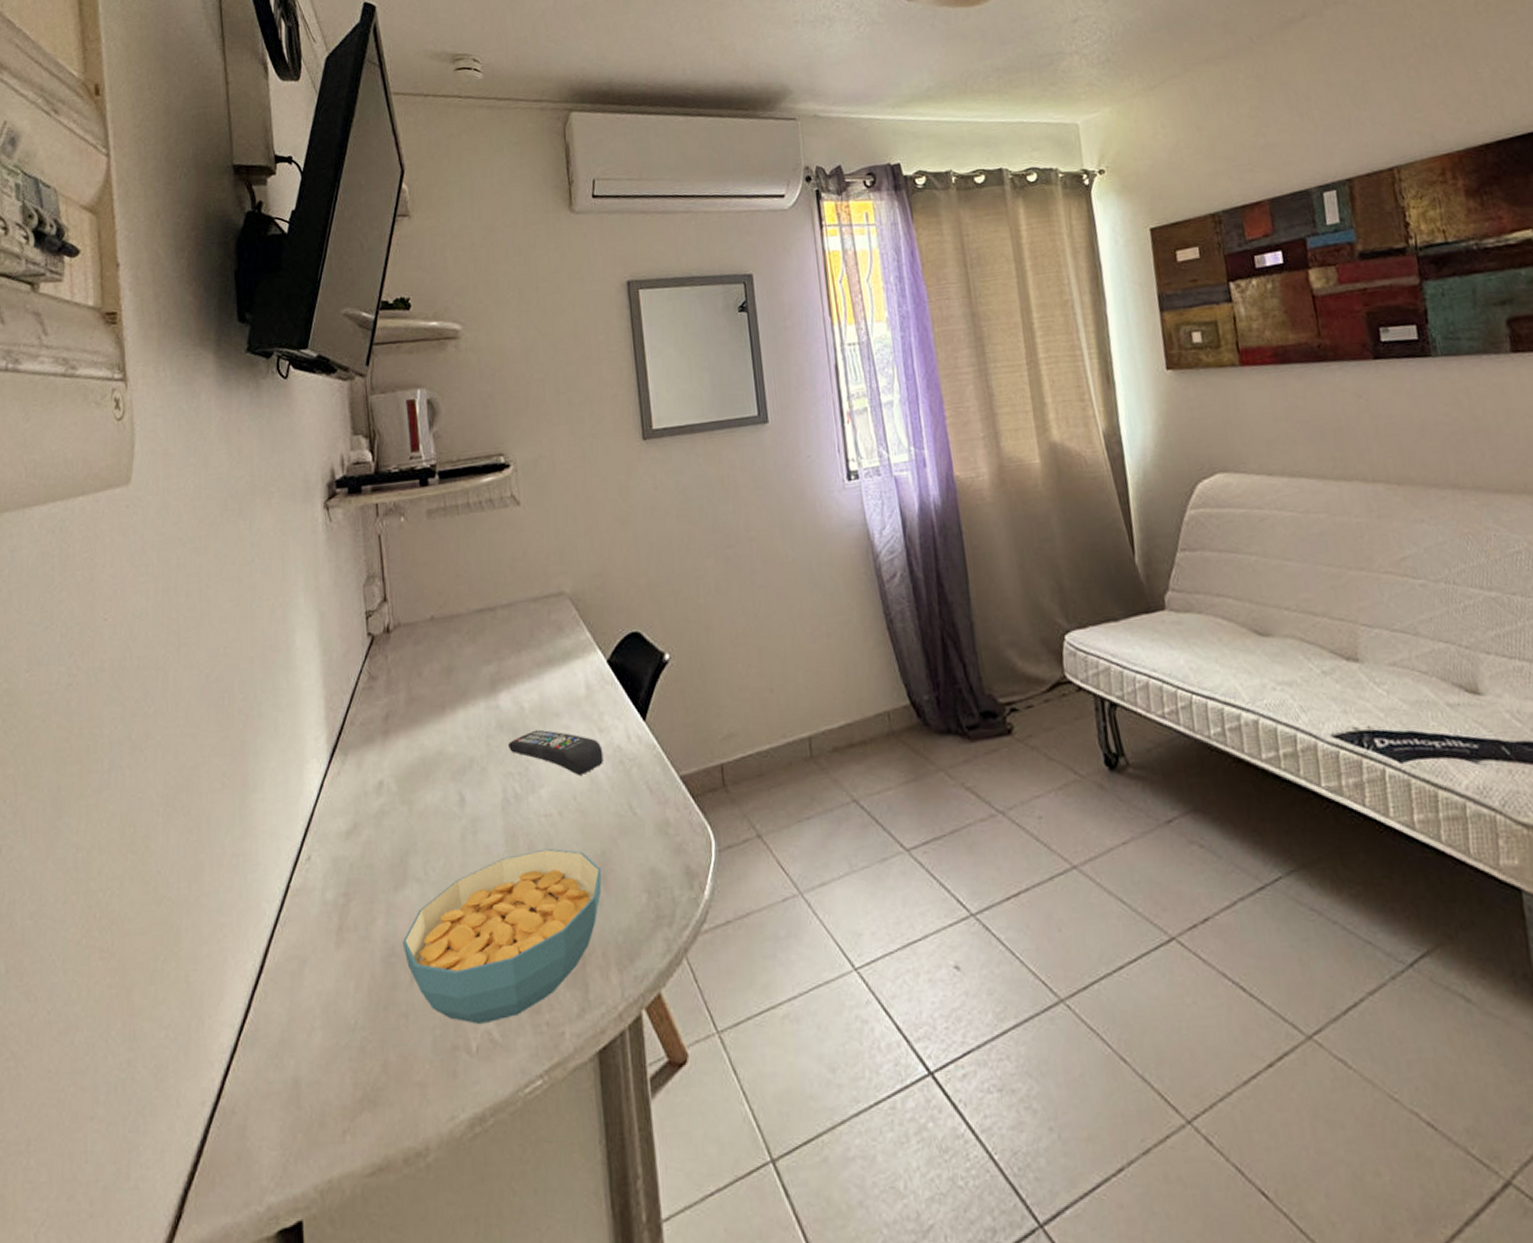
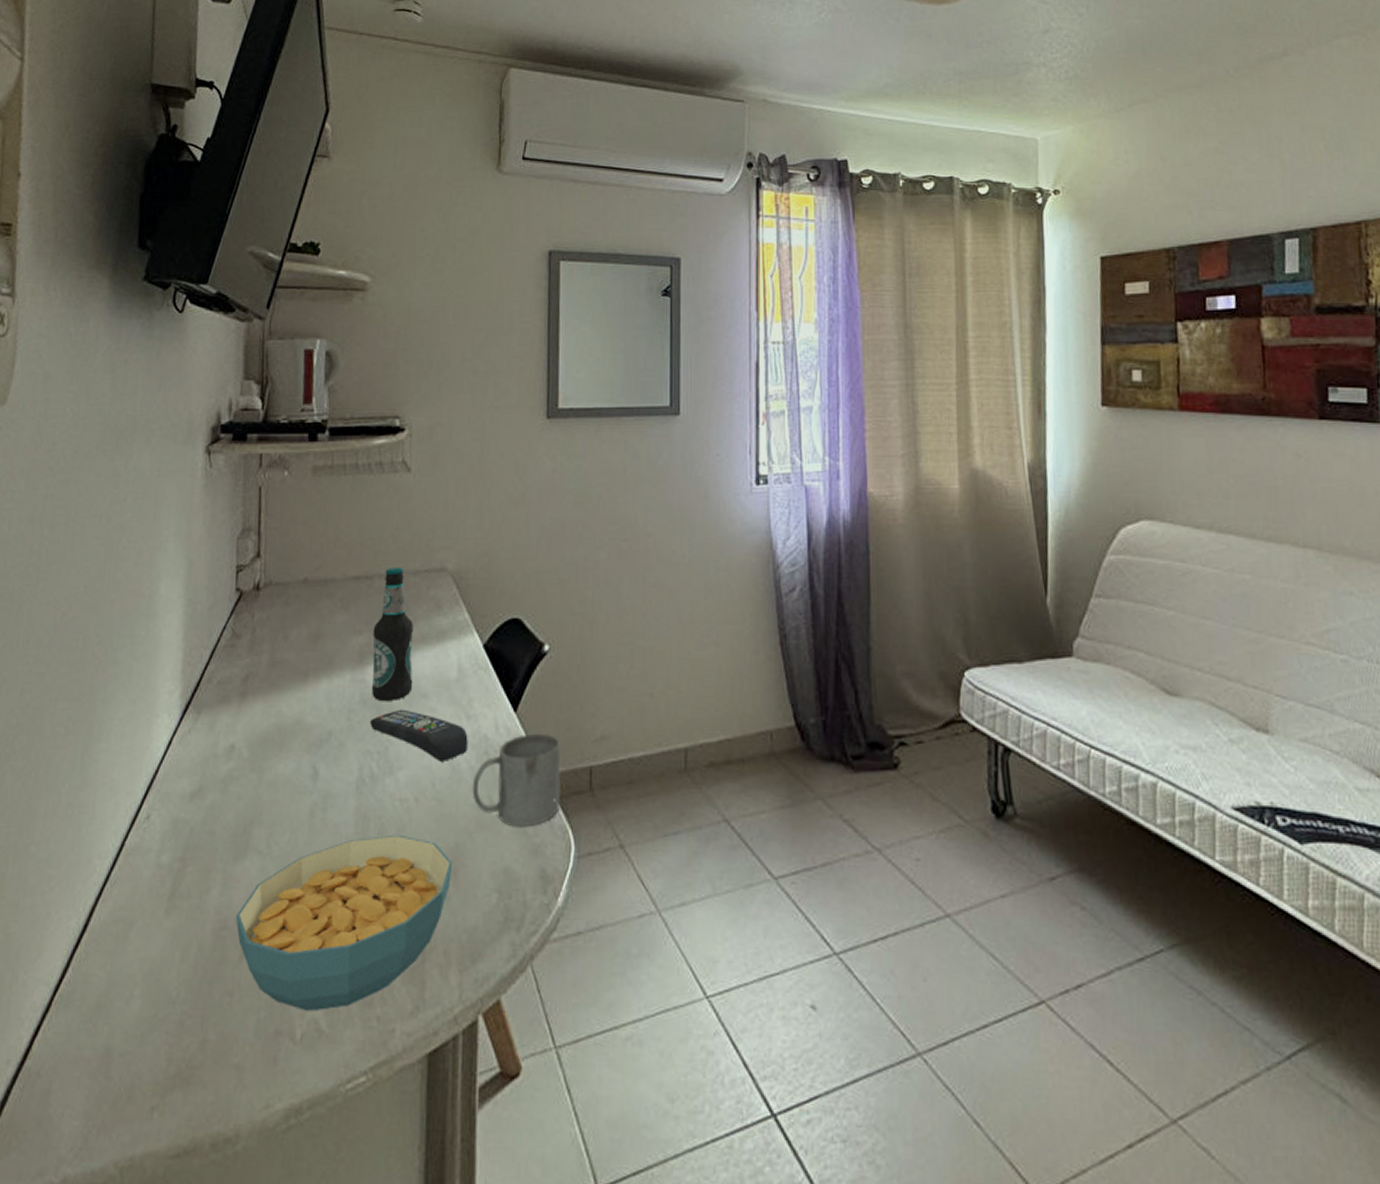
bottle: none [501,595,545,725] -> present [371,567,413,702]
mug: none [611,737,698,829] -> present [472,733,561,828]

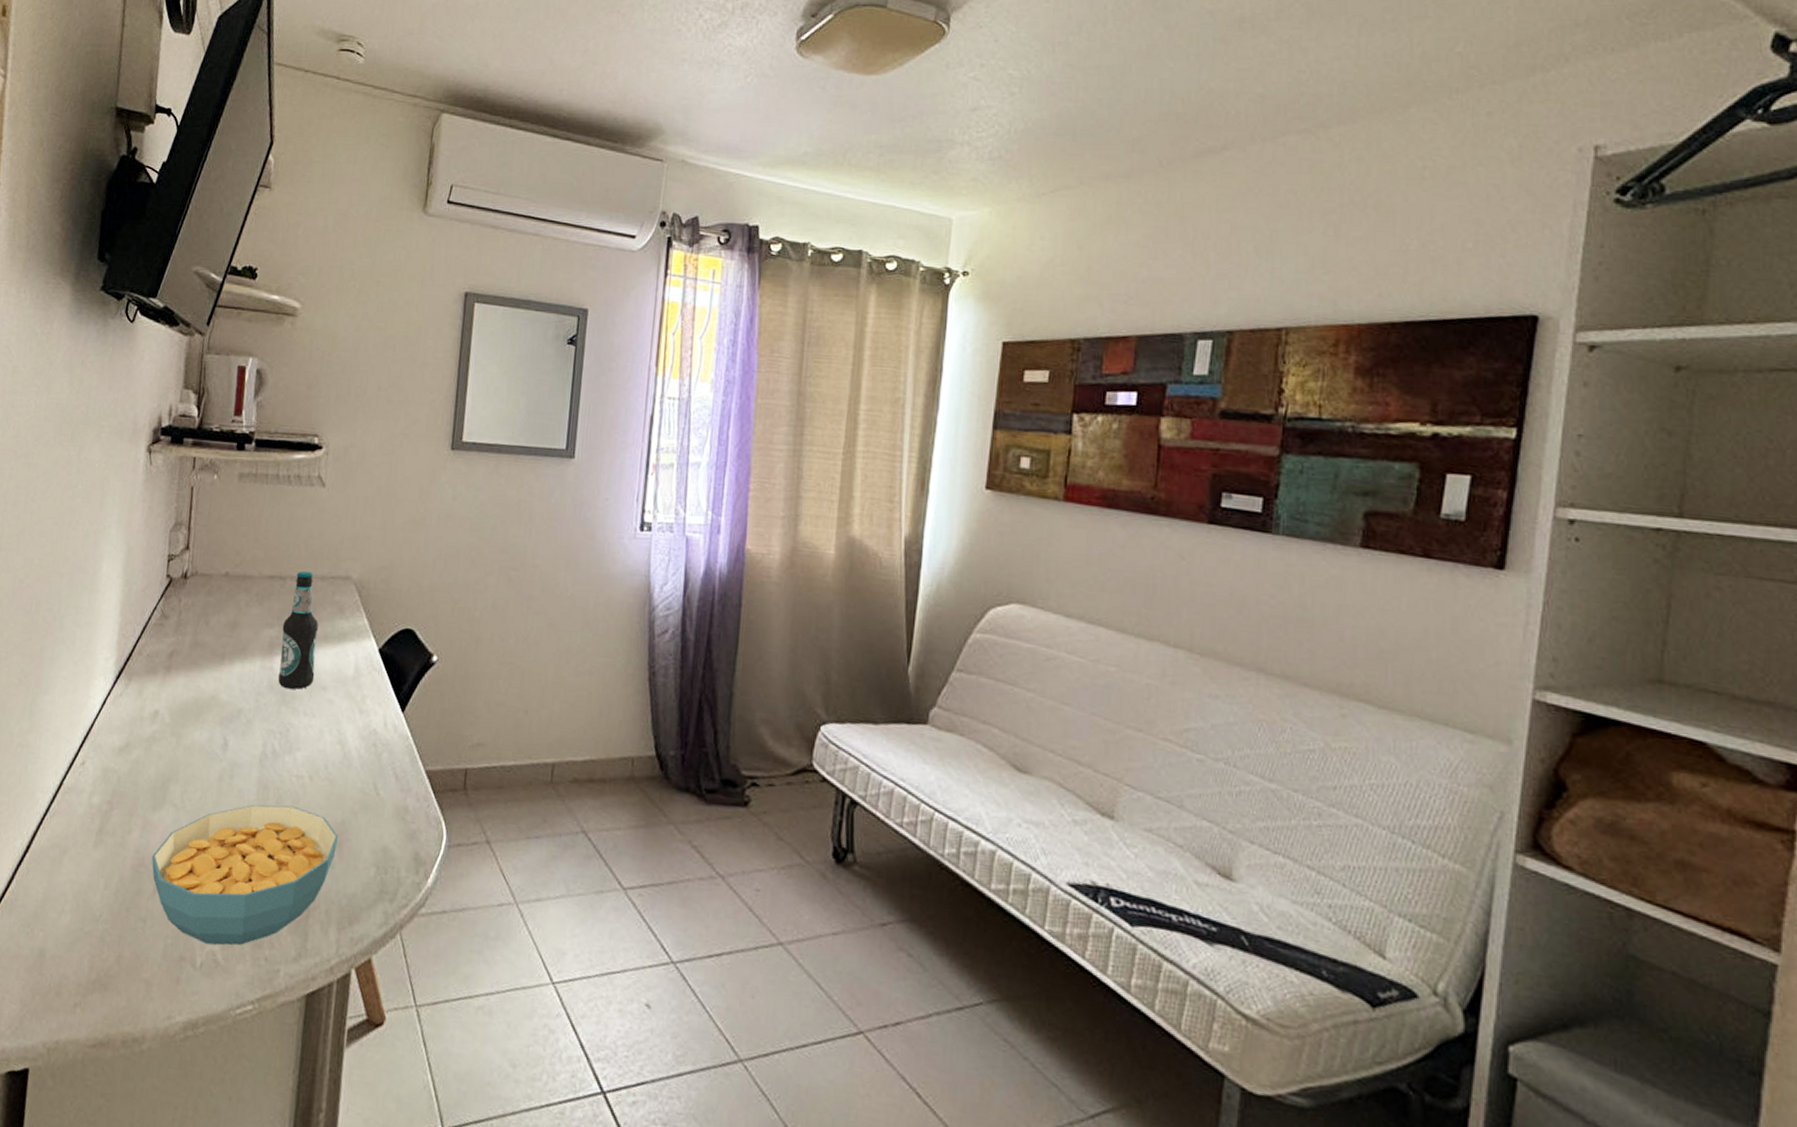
remote control: present [370,709,468,761] -> none [275,697,360,748]
mug: present [472,733,561,828] -> none [359,732,441,814]

